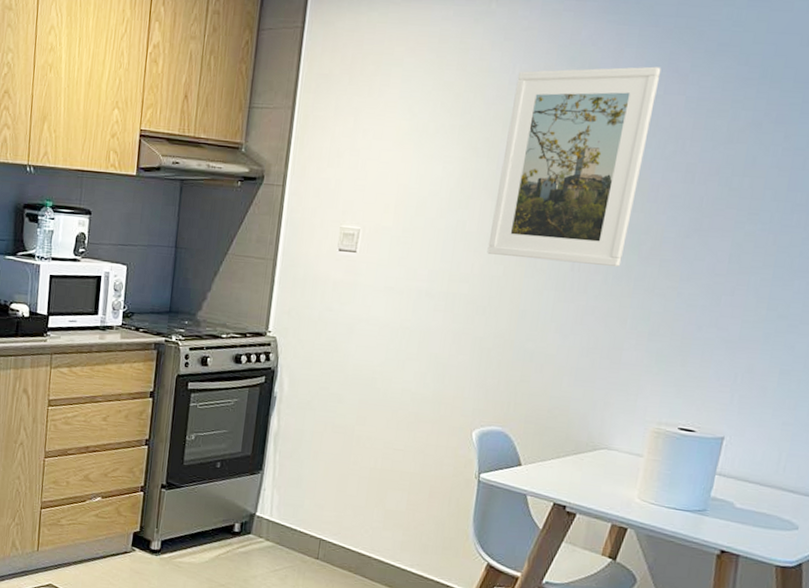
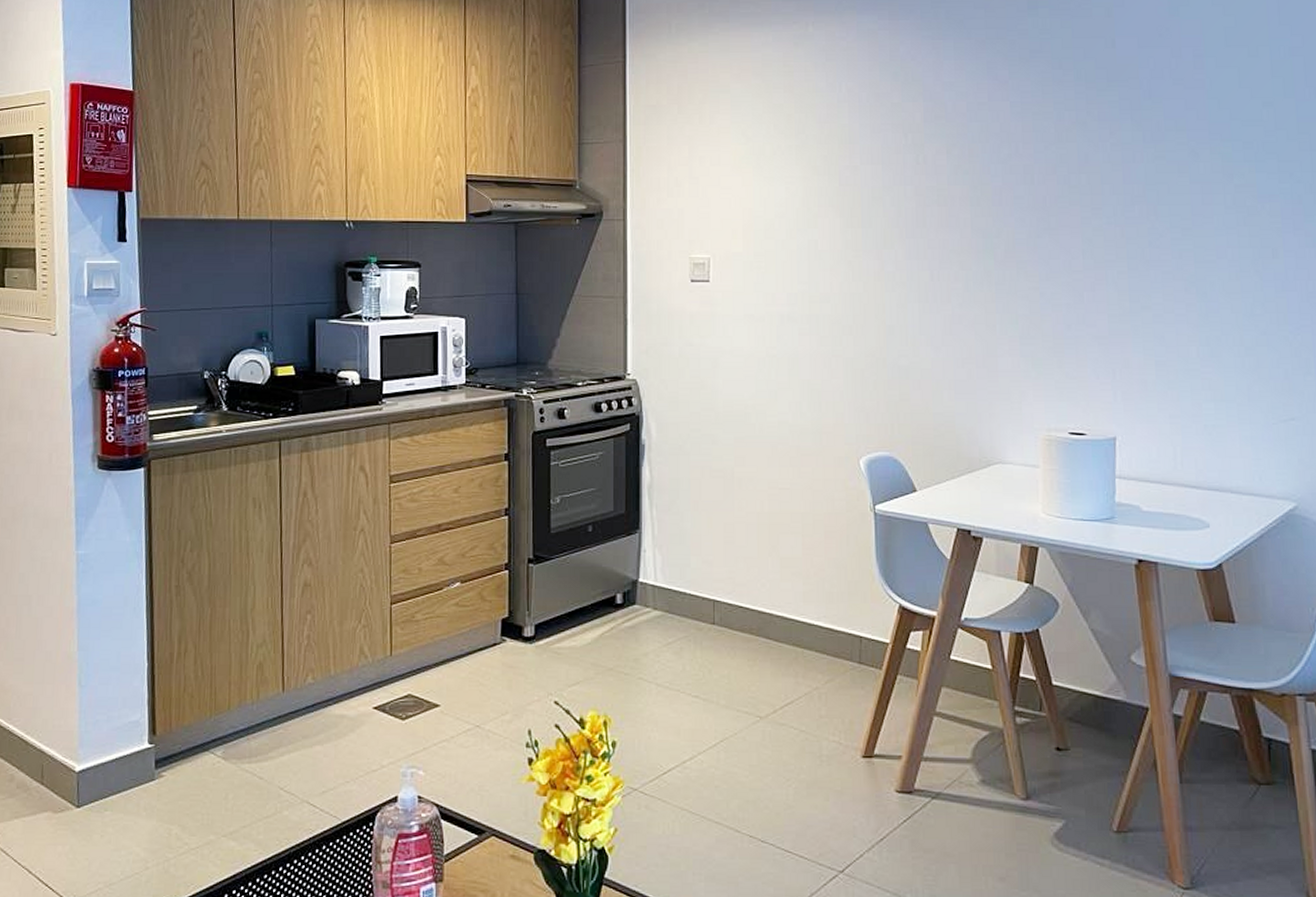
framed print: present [487,66,661,266] -> none [843,76,982,272]

